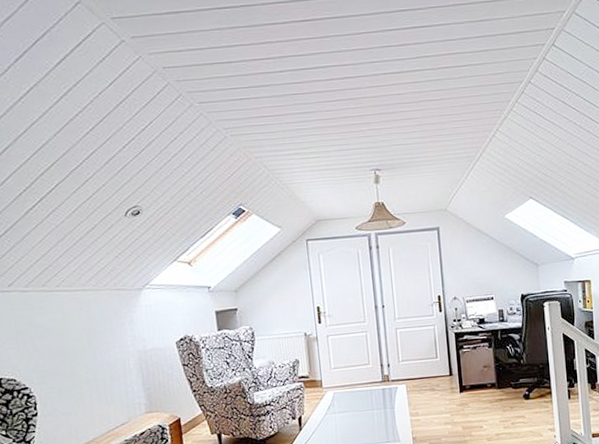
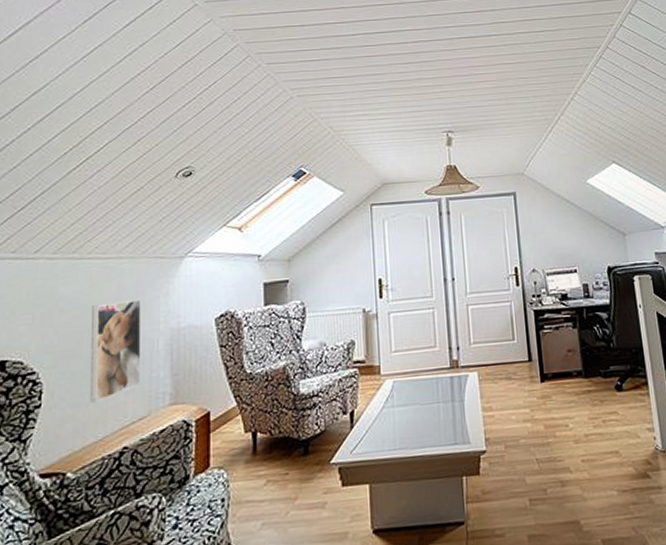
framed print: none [67,325,119,412] -> present [89,298,141,403]

